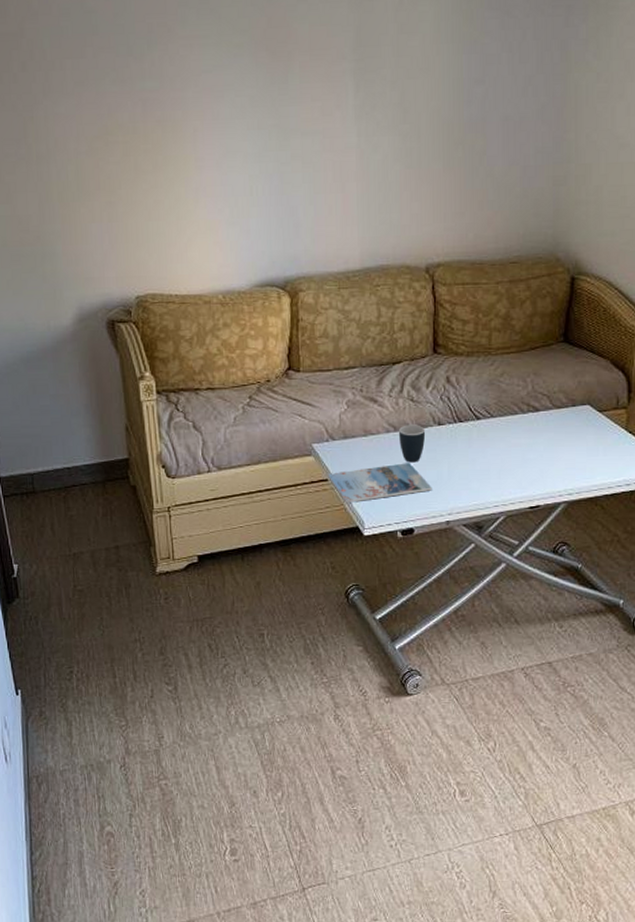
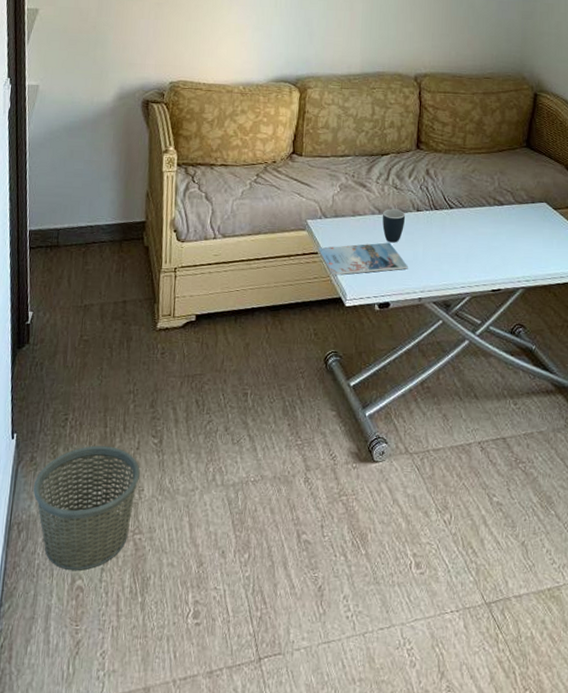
basket: none [46,696,158,817] -> present [33,445,140,570]

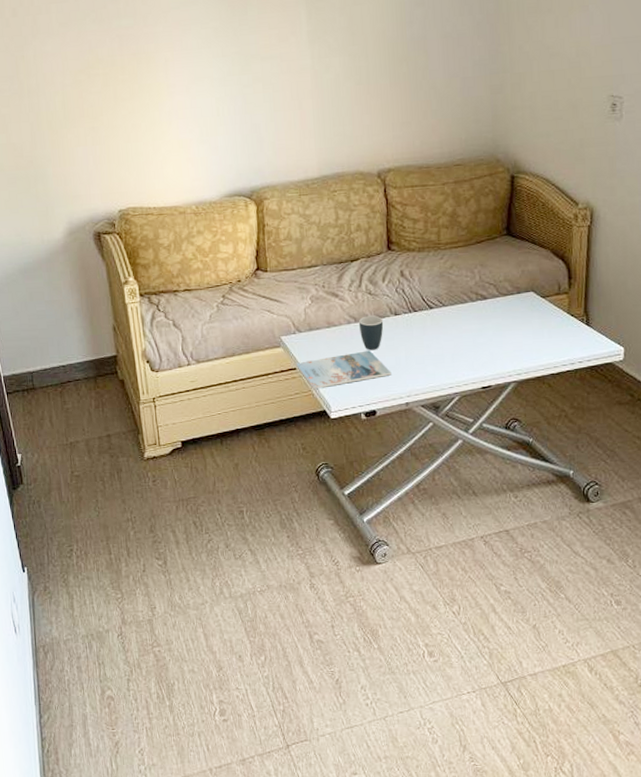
basket: present [33,445,140,570] -> none [51,571,150,682]

